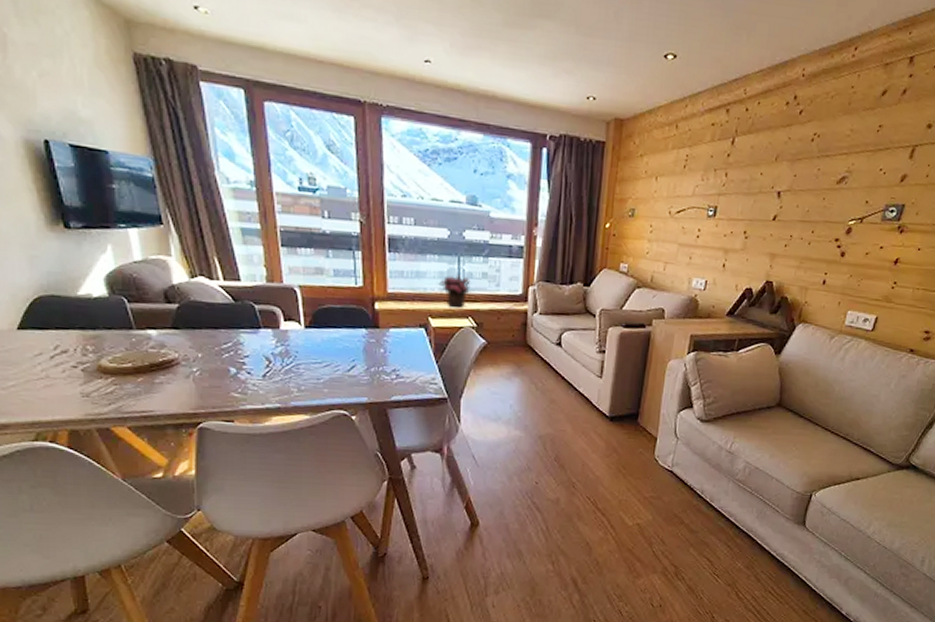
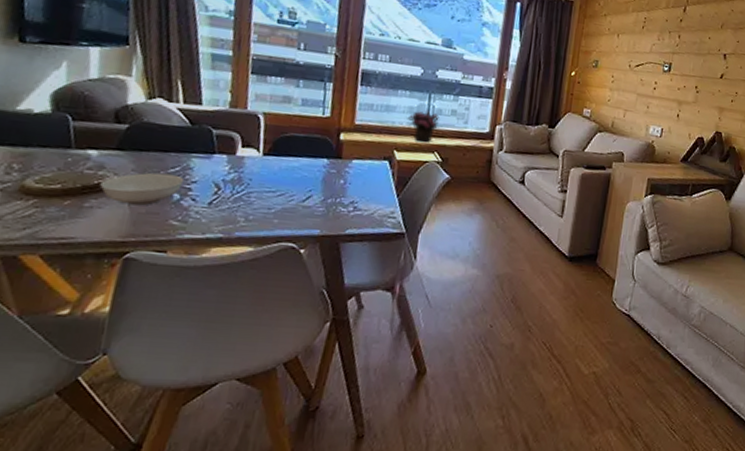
bowl: none [165,349,238,380] -> present [99,172,185,206]

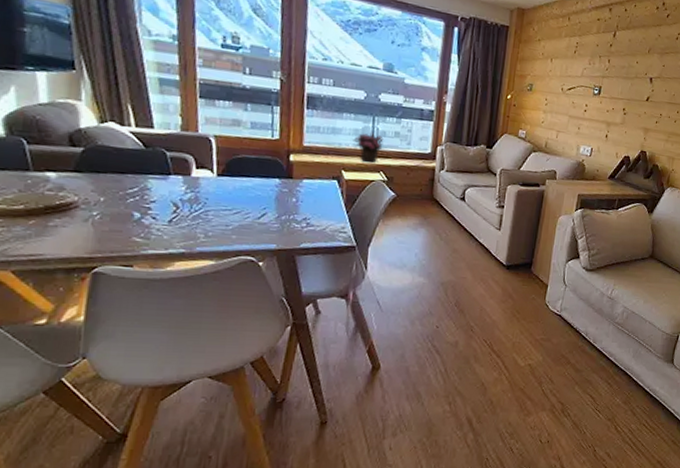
bowl: present [99,172,185,206] -> none [62,193,144,224]

